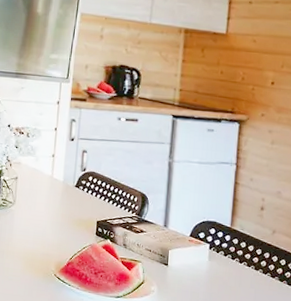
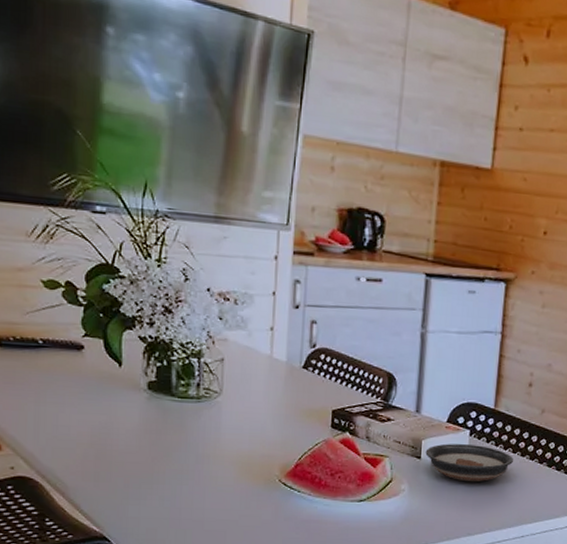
saucer: none [172,254,248,289] -> present [425,443,513,481]

